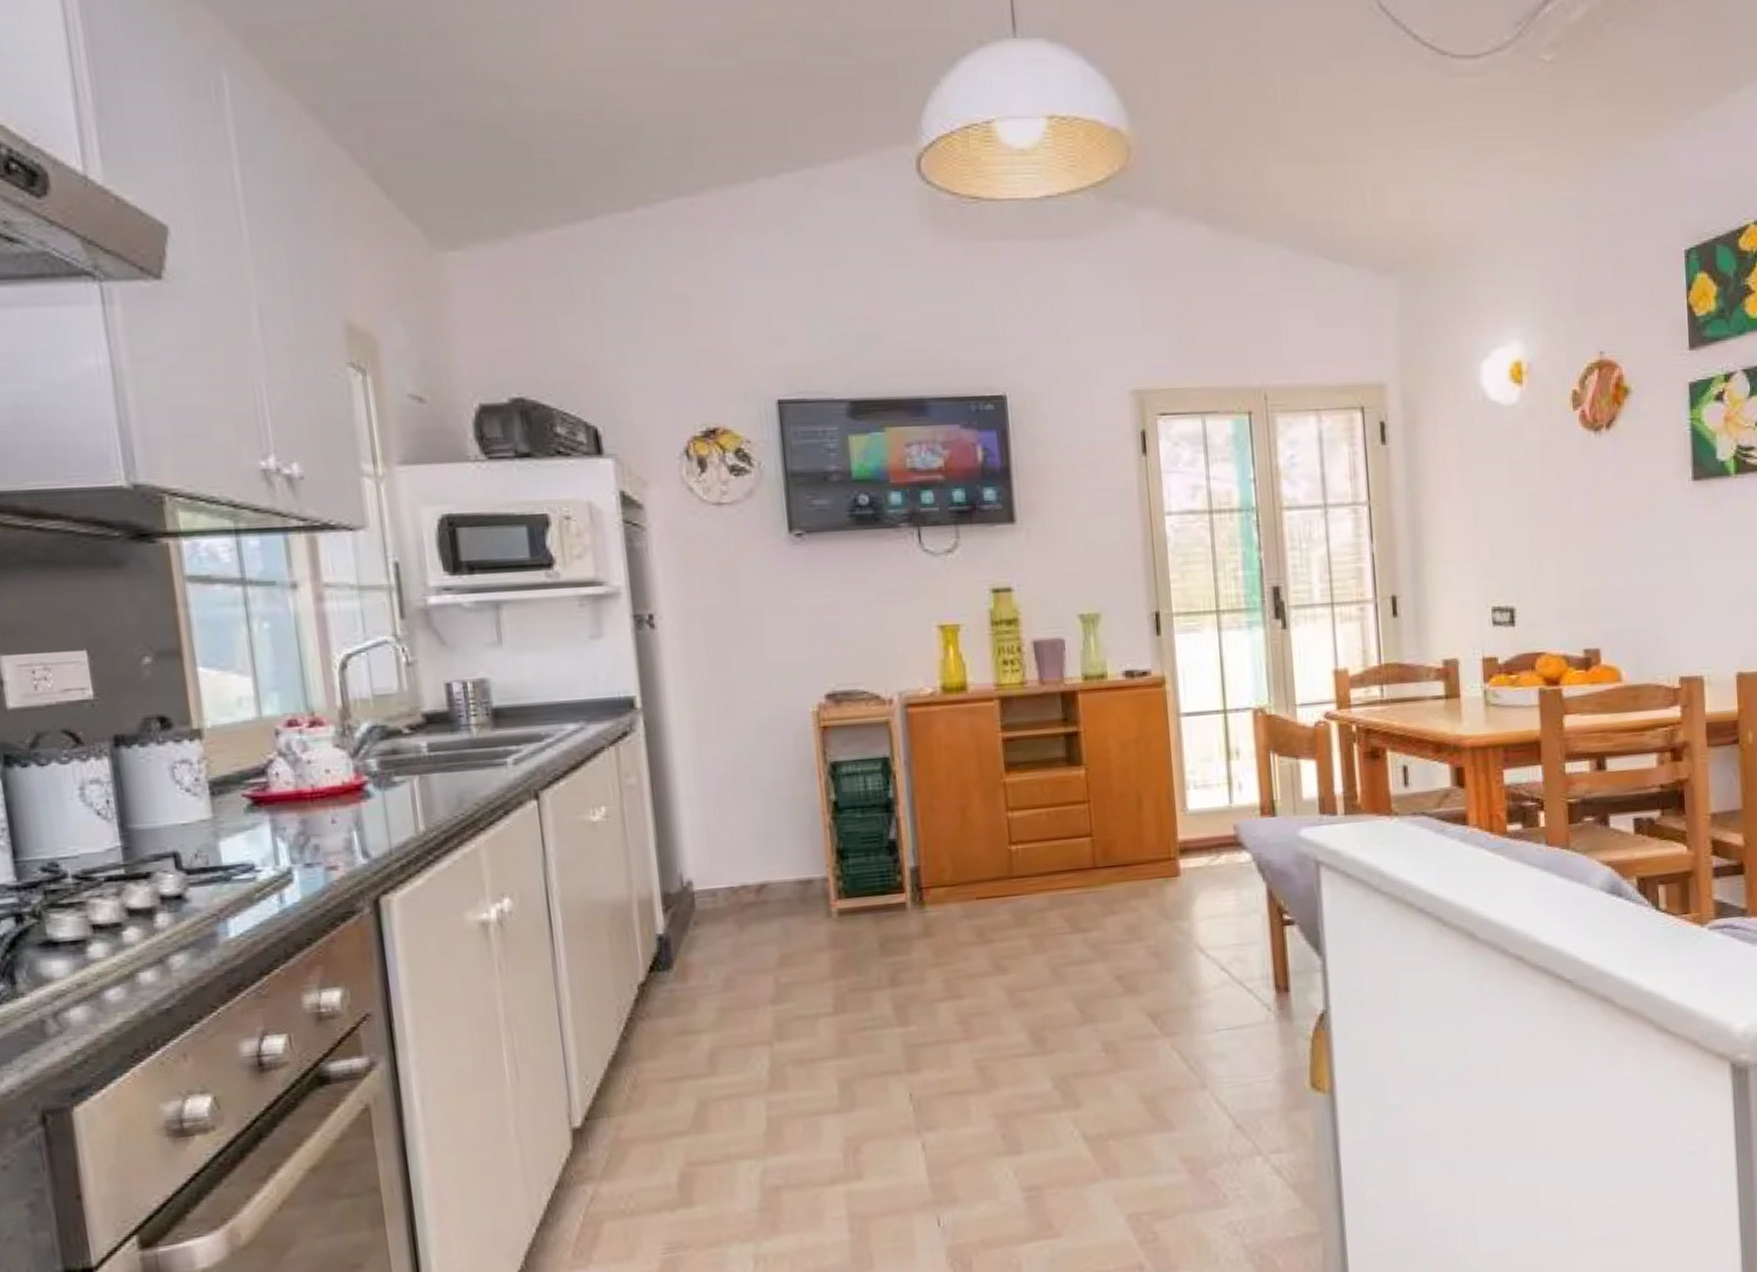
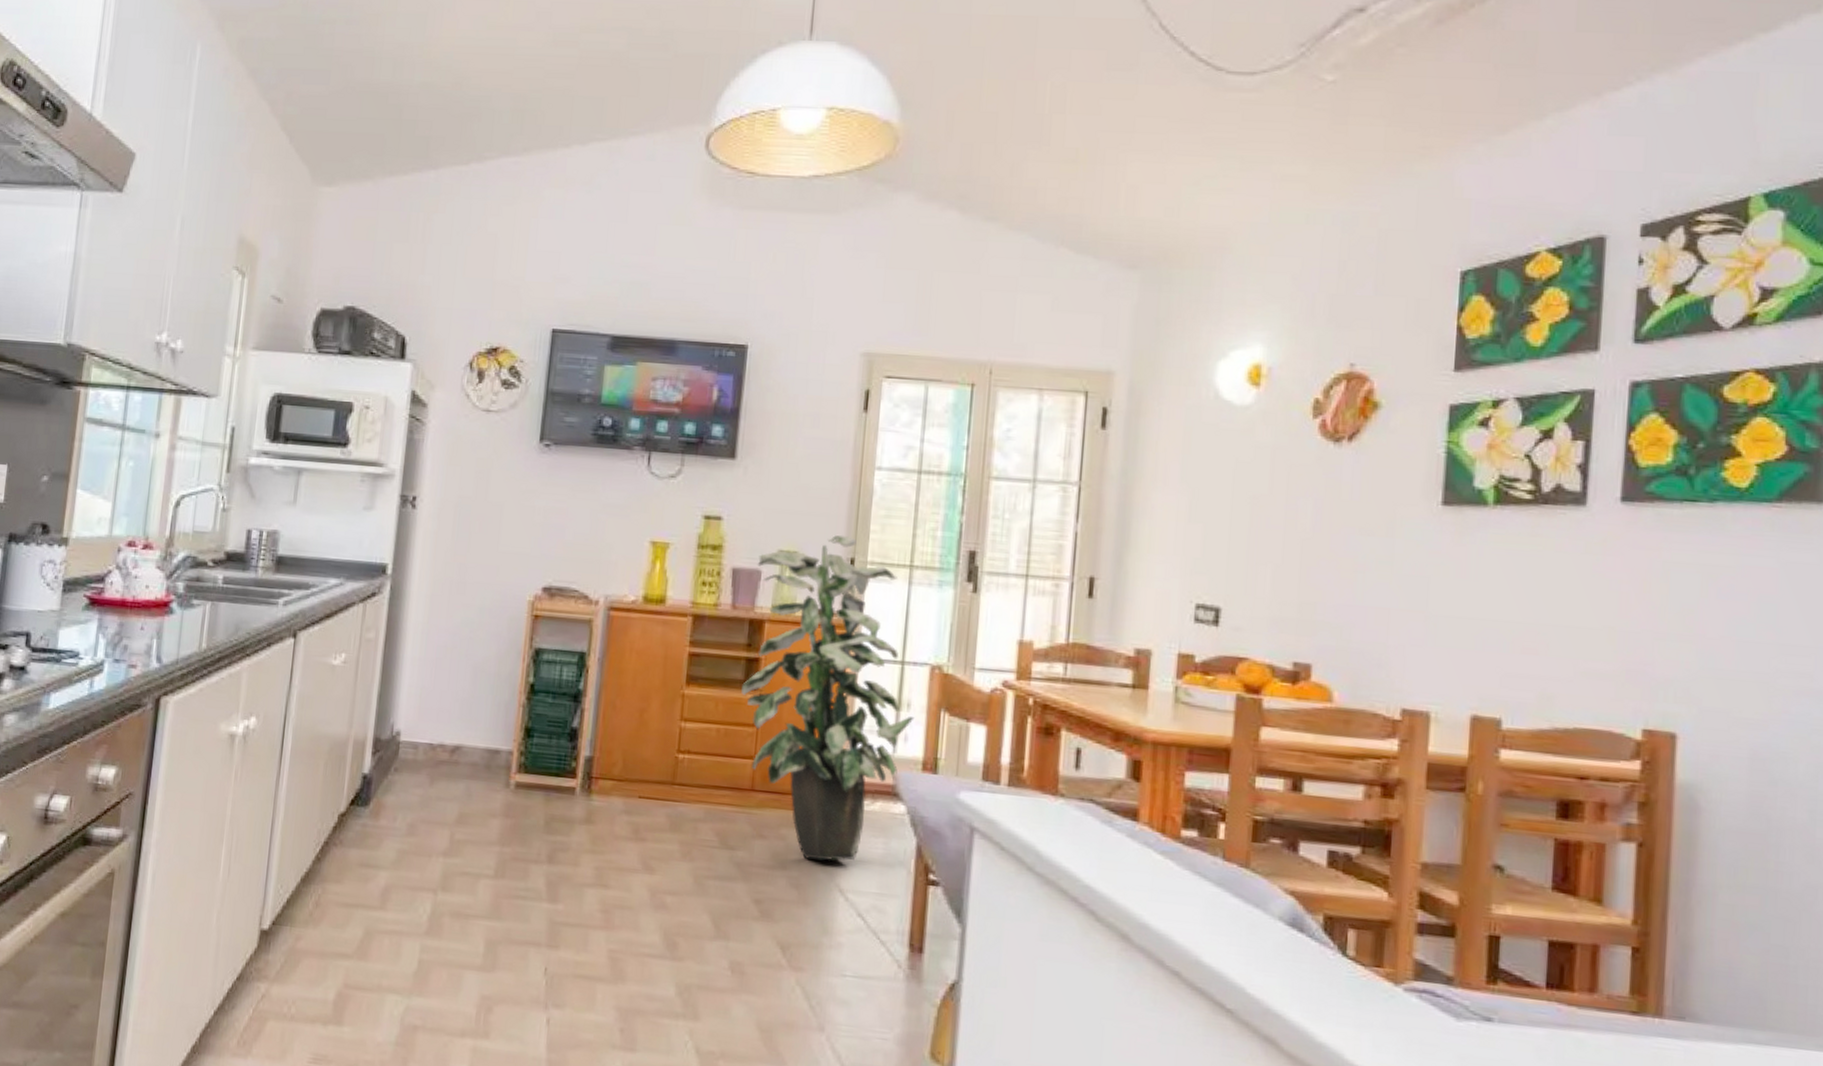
indoor plant: none [1058,589,1246,926] -> present [741,535,915,861]

